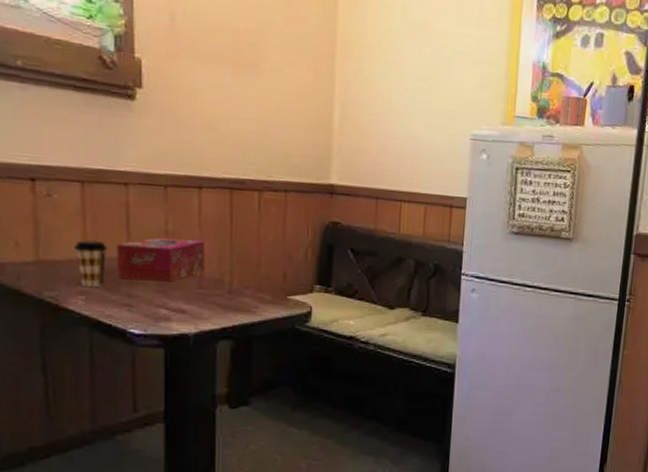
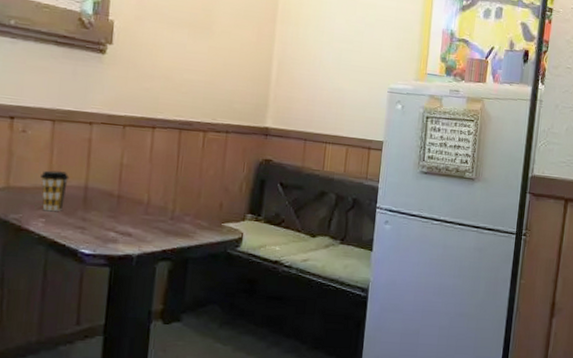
tissue box: present [116,237,205,282] -> none [75,169,154,209]

